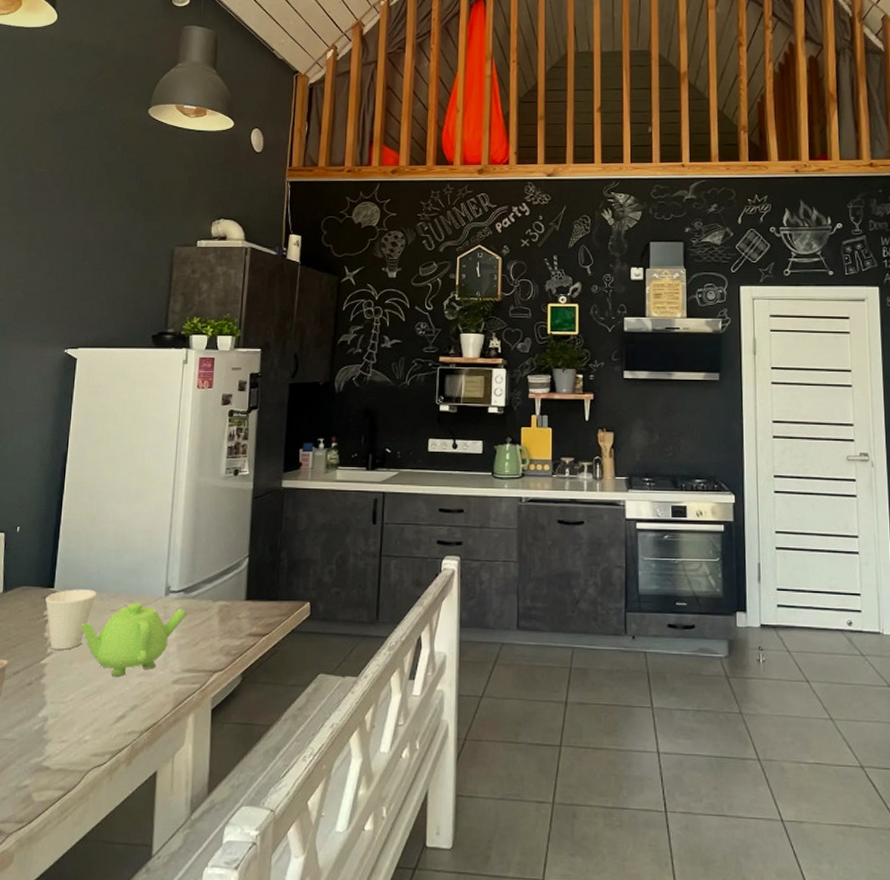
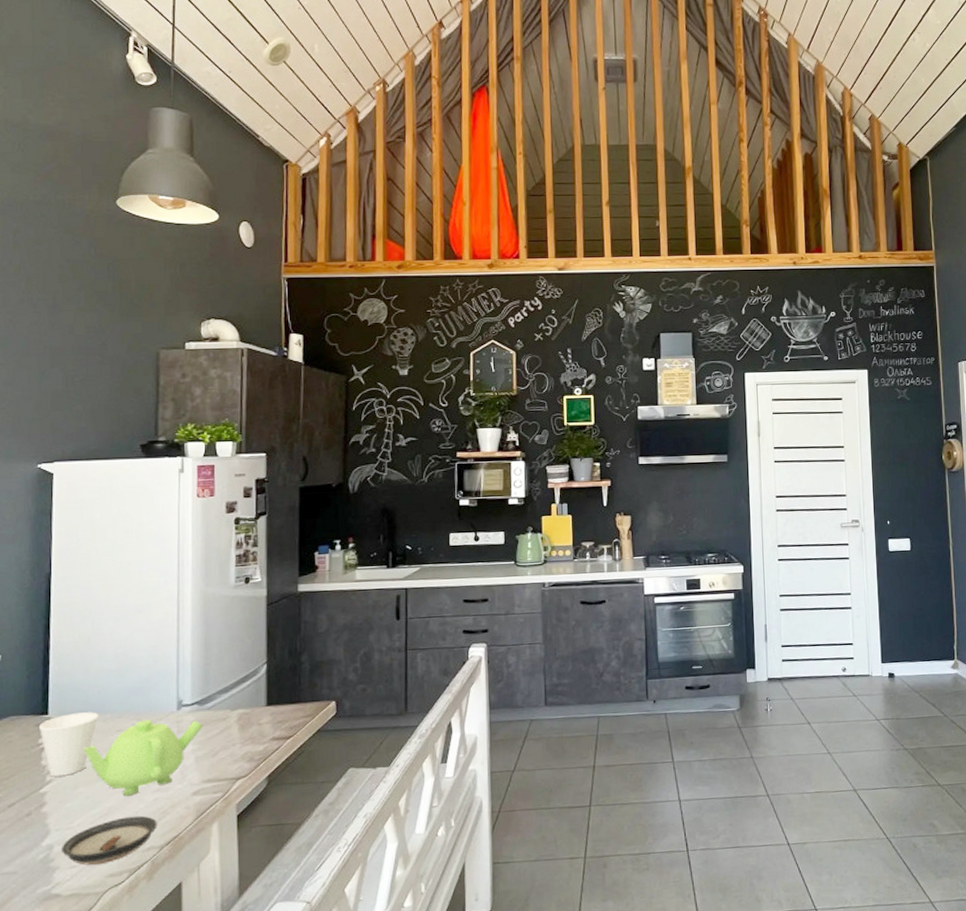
saucer: none [55,697,140,743] -> present [62,815,157,866]

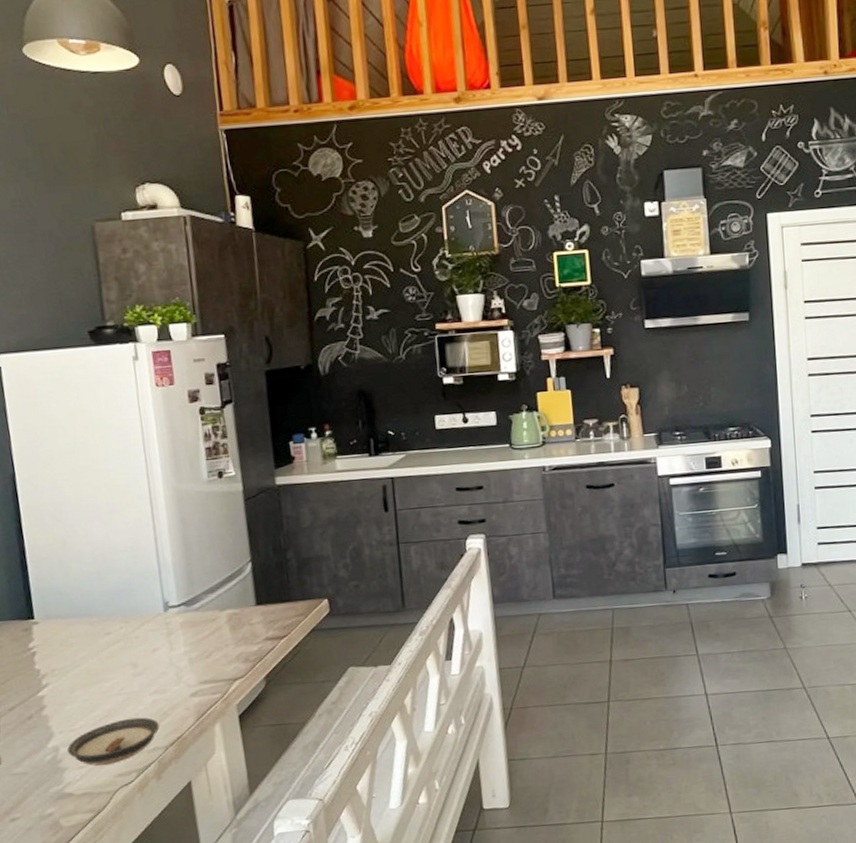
cup: present [39,712,99,777] -> none [27,615,86,681]
teapot: present [83,719,204,796] -> none [75,622,194,698]

